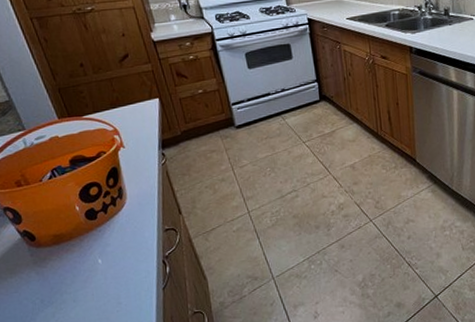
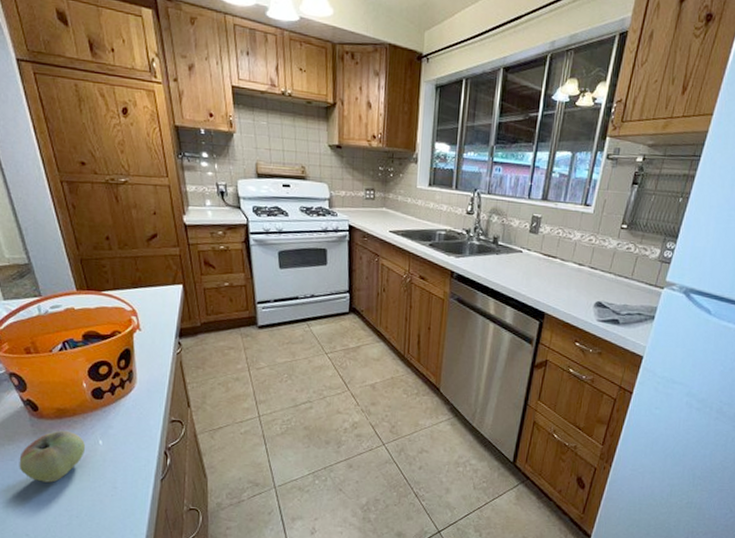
apple: none [23,255,87,309] -> present [19,430,86,483]

